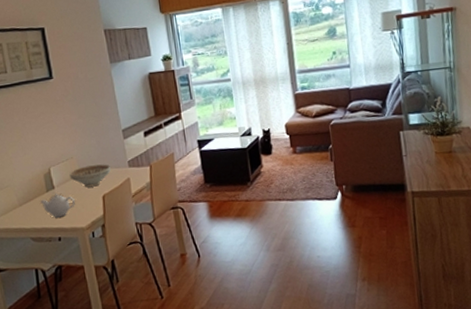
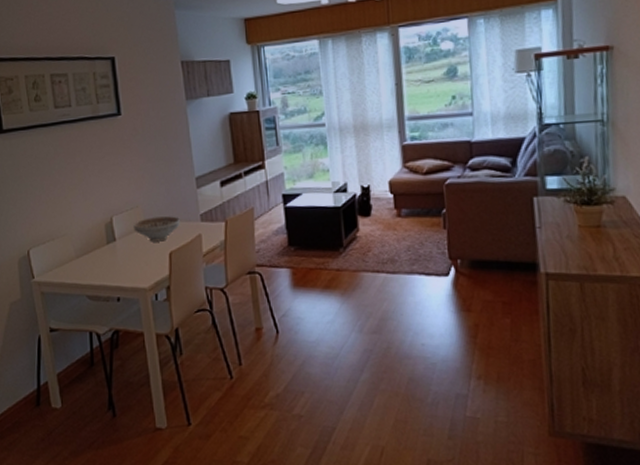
teapot: present [40,192,75,218] -> none [99,246,138,275]

